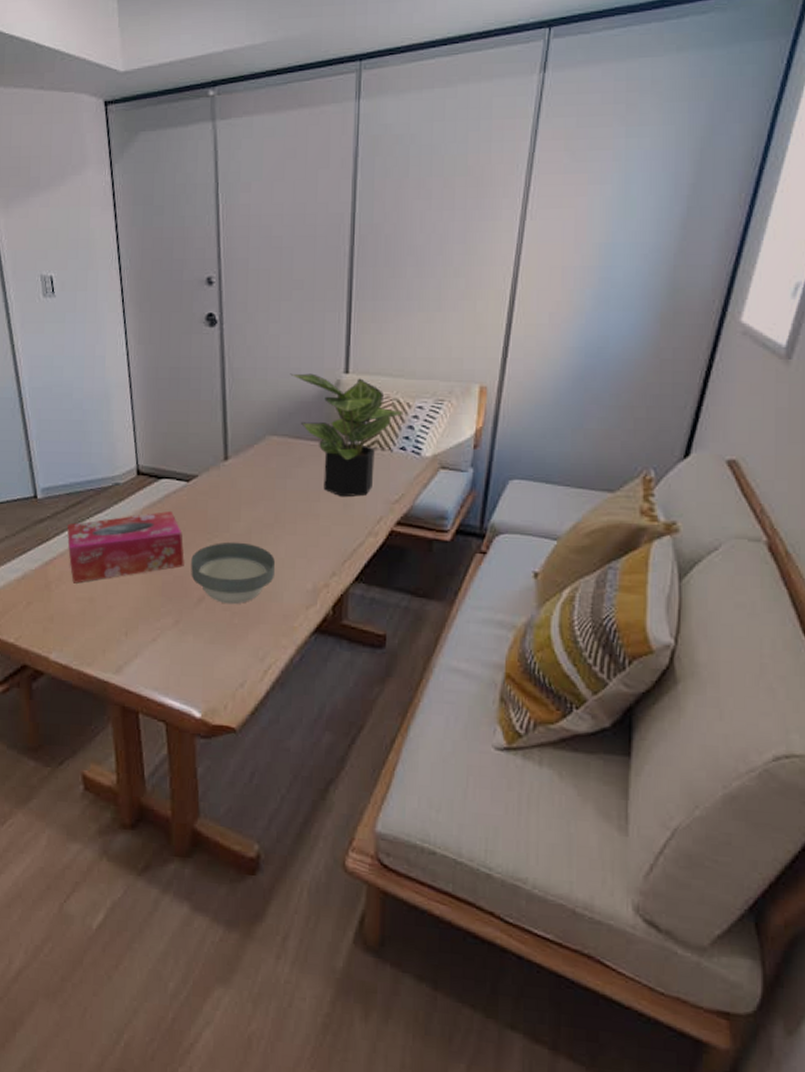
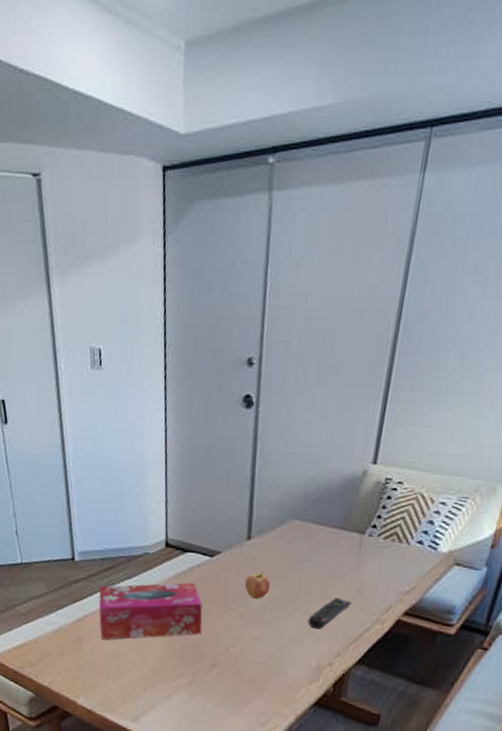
bowl: present [191,542,275,605] -> none [206,616,285,673]
fruit: none [226,493,254,522] -> present [244,572,271,599]
potted plant: present [290,373,405,498] -> none [319,460,427,585]
remote control: none [298,512,341,549] -> present [308,597,352,629]

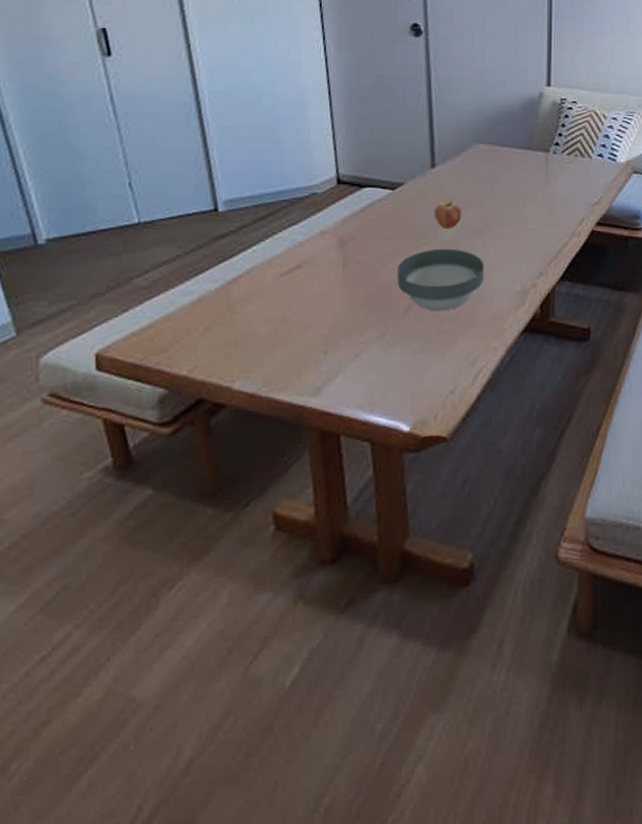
tissue box: present [99,582,203,640] -> none [254,219,390,302]
bowl: none [206,616,285,673] -> present [397,248,484,312]
remote control: present [308,597,352,629] -> none [506,216,547,251]

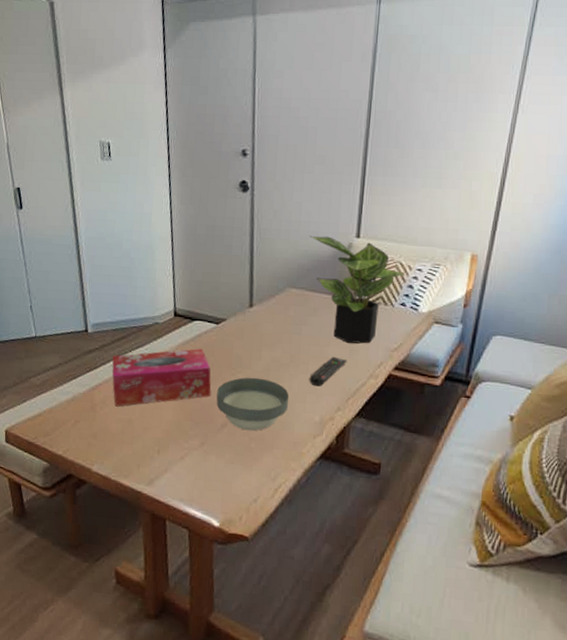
tissue box: none [254,219,390,302] -> present [112,348,211,407]
fruit: present [434,200,462,229] -> none [249,336,273,361]
potted plant: none [495,84,601,201] -> present [309,235,406,344]
remote control: none [506,216,547,251] -> present [309,356,347,387]

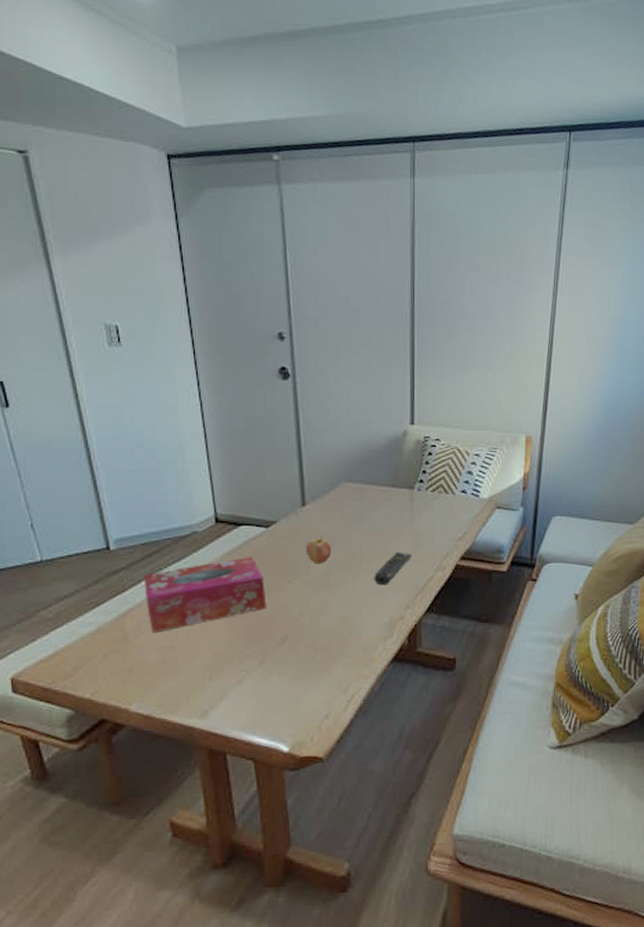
bowl: present [216,377,289,431] -> none [273,582,353,642]
fruit: none [249,336,273,361] -> present [305,537,332,564]
potted plant: present [309,235,406,344] -> none [361,424,464,537]

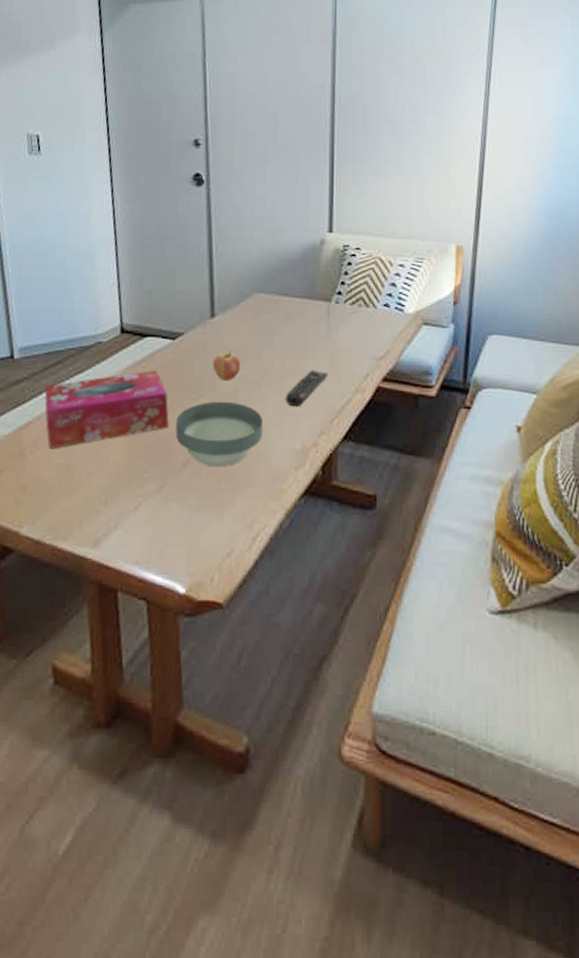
bowl: none [273,582,353,642] -> present [176,401,262,468]

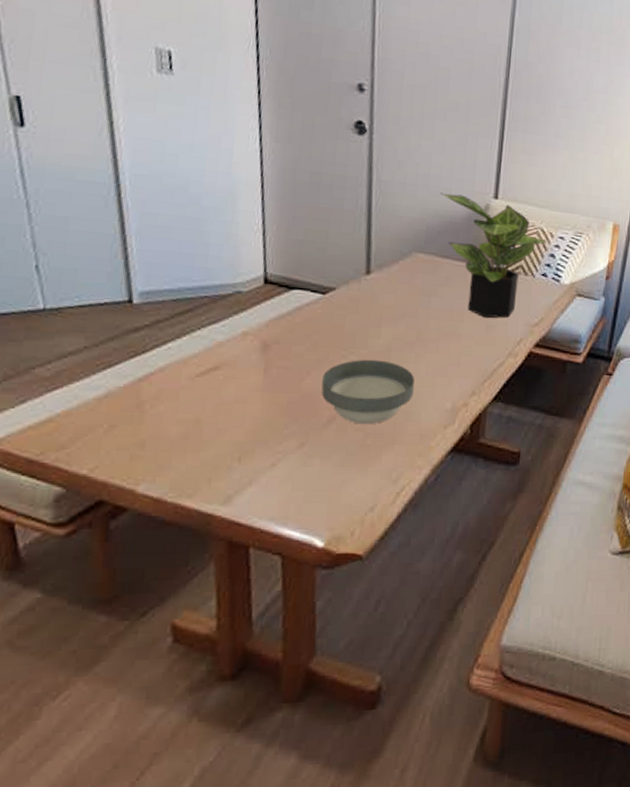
tissue box: present [44,369,169,449] -> none [170,324,315,403]
fruit: present [212,351,241,381] -> none [365,309,395,339]
potted plant: none [276,232,387,354] -> present [440,192,548,318]
remote control: present [286,370,329,407] -> none [439,332,484,368]

